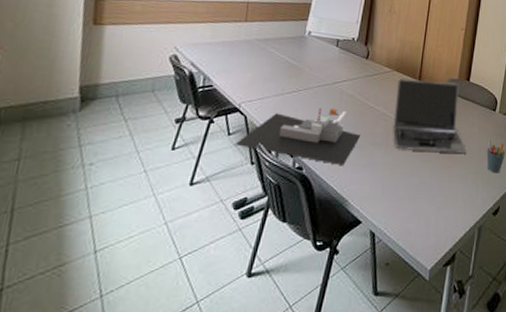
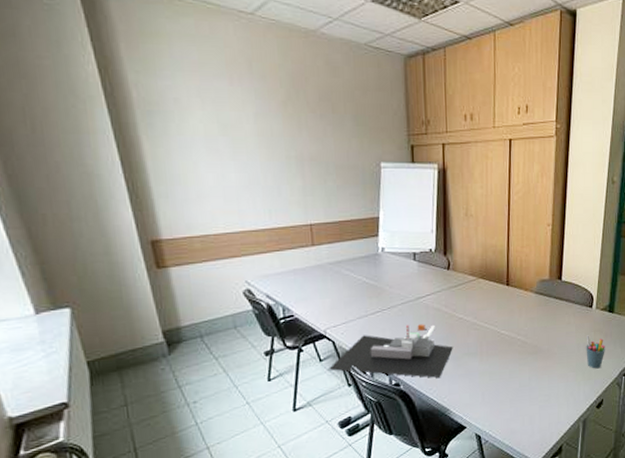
laptop: present [393,77,467,153] -> none [484,283,565,357]

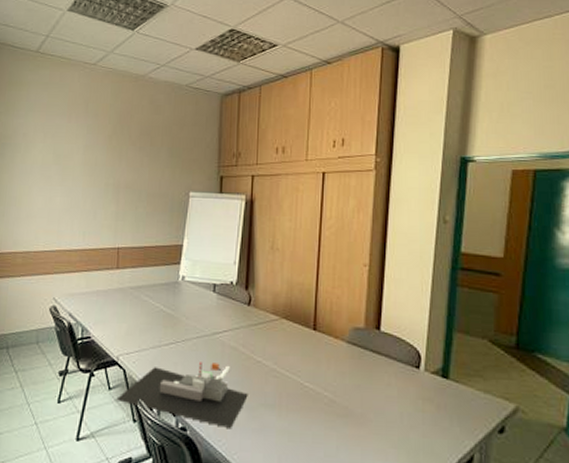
pen holder: present [586,335,605,369] -> none [411,403,438,450]

